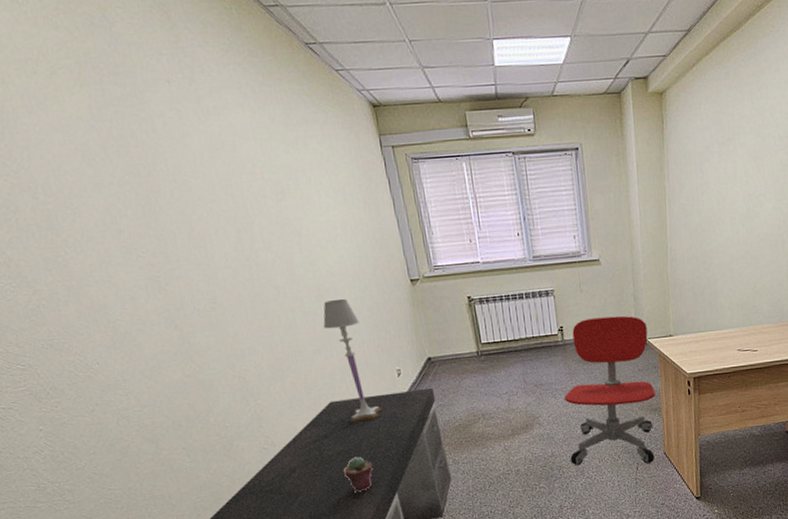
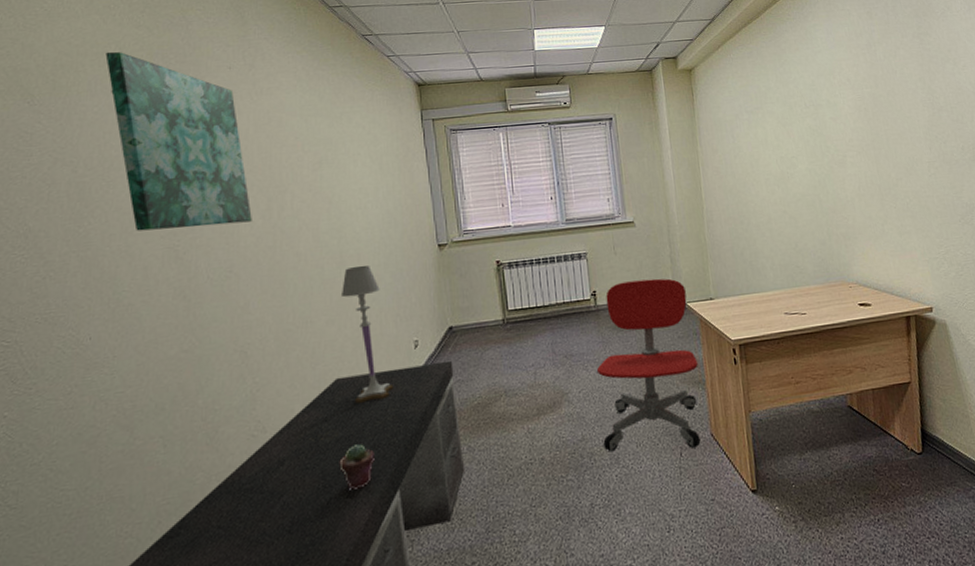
wall art: none [29,59,226,262] -> present [105,52,252,231]

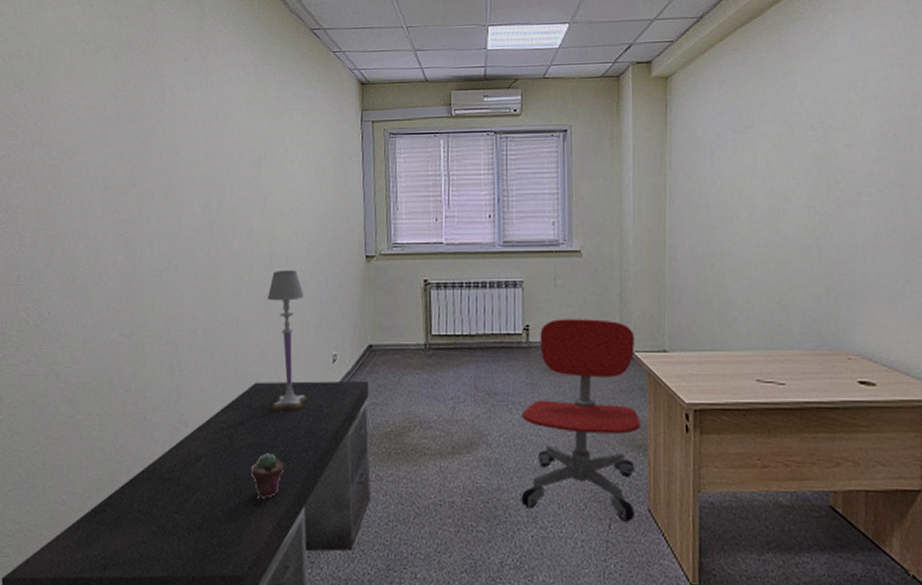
wall art: present [105,52,252,231] -> none [82,41,193,216]

